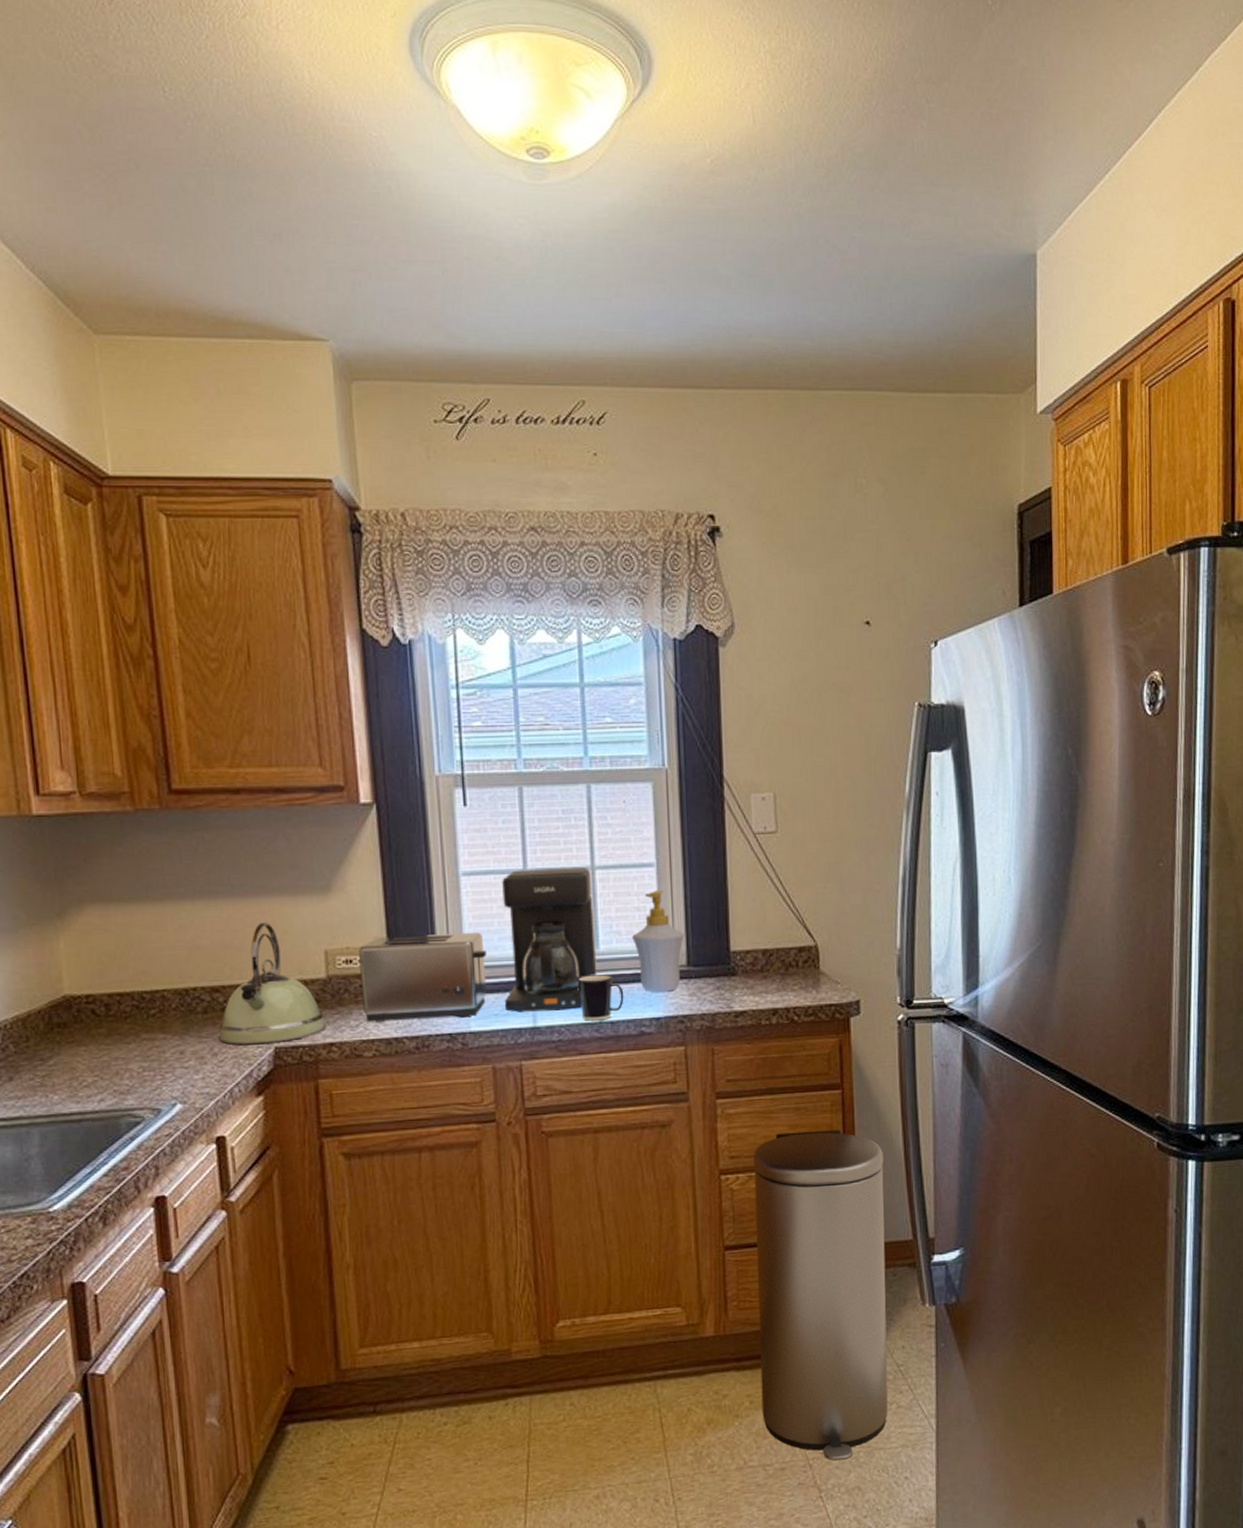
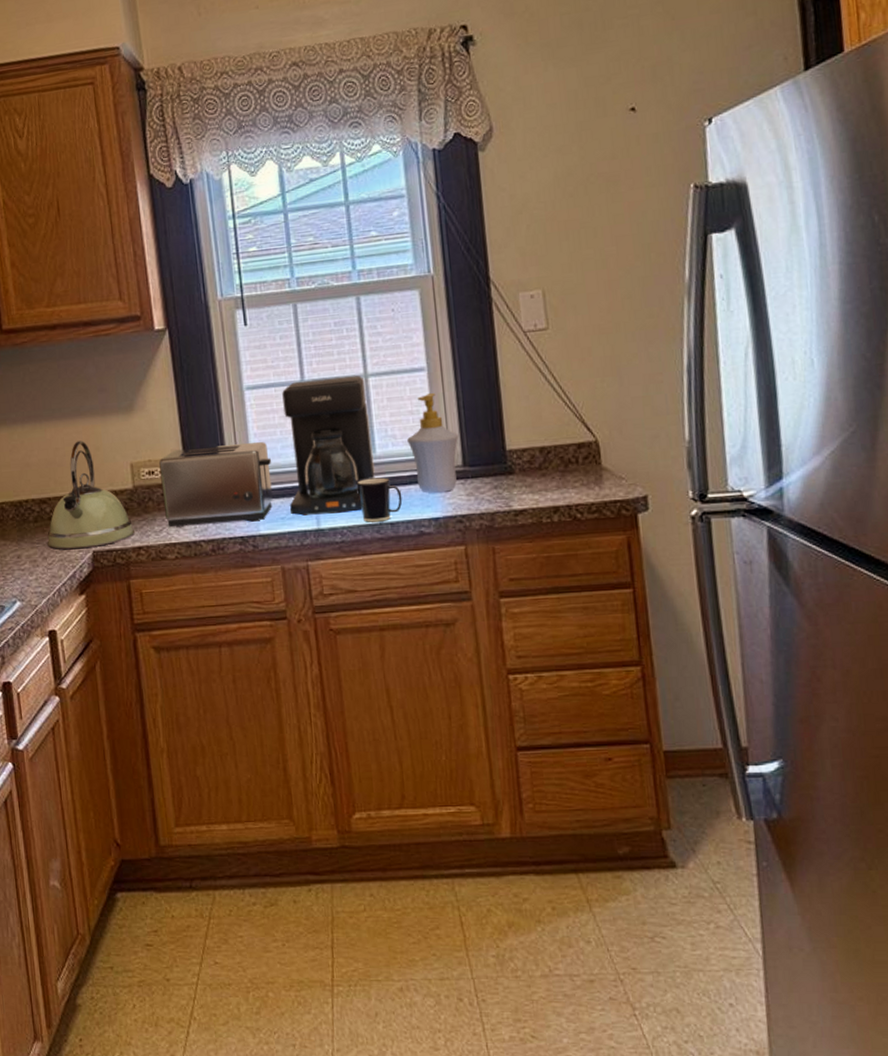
pedal bin: present [753,1129,888,1461] -> none [541,630,706,978]

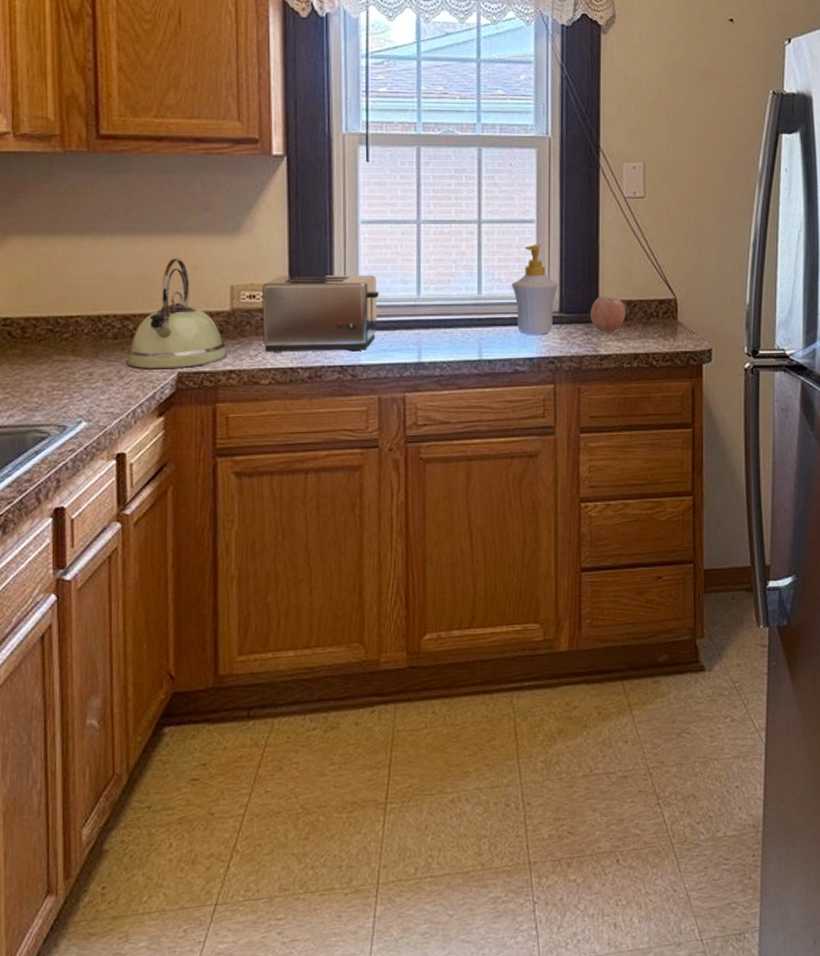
coffee maker: present [282,375,375,516] -> none [393,221,479,349]
mug: present [356,477,403,523] -> none [460,317,502,359]
fruit: none [497,444,540,486] -> present [590,296,626,333]

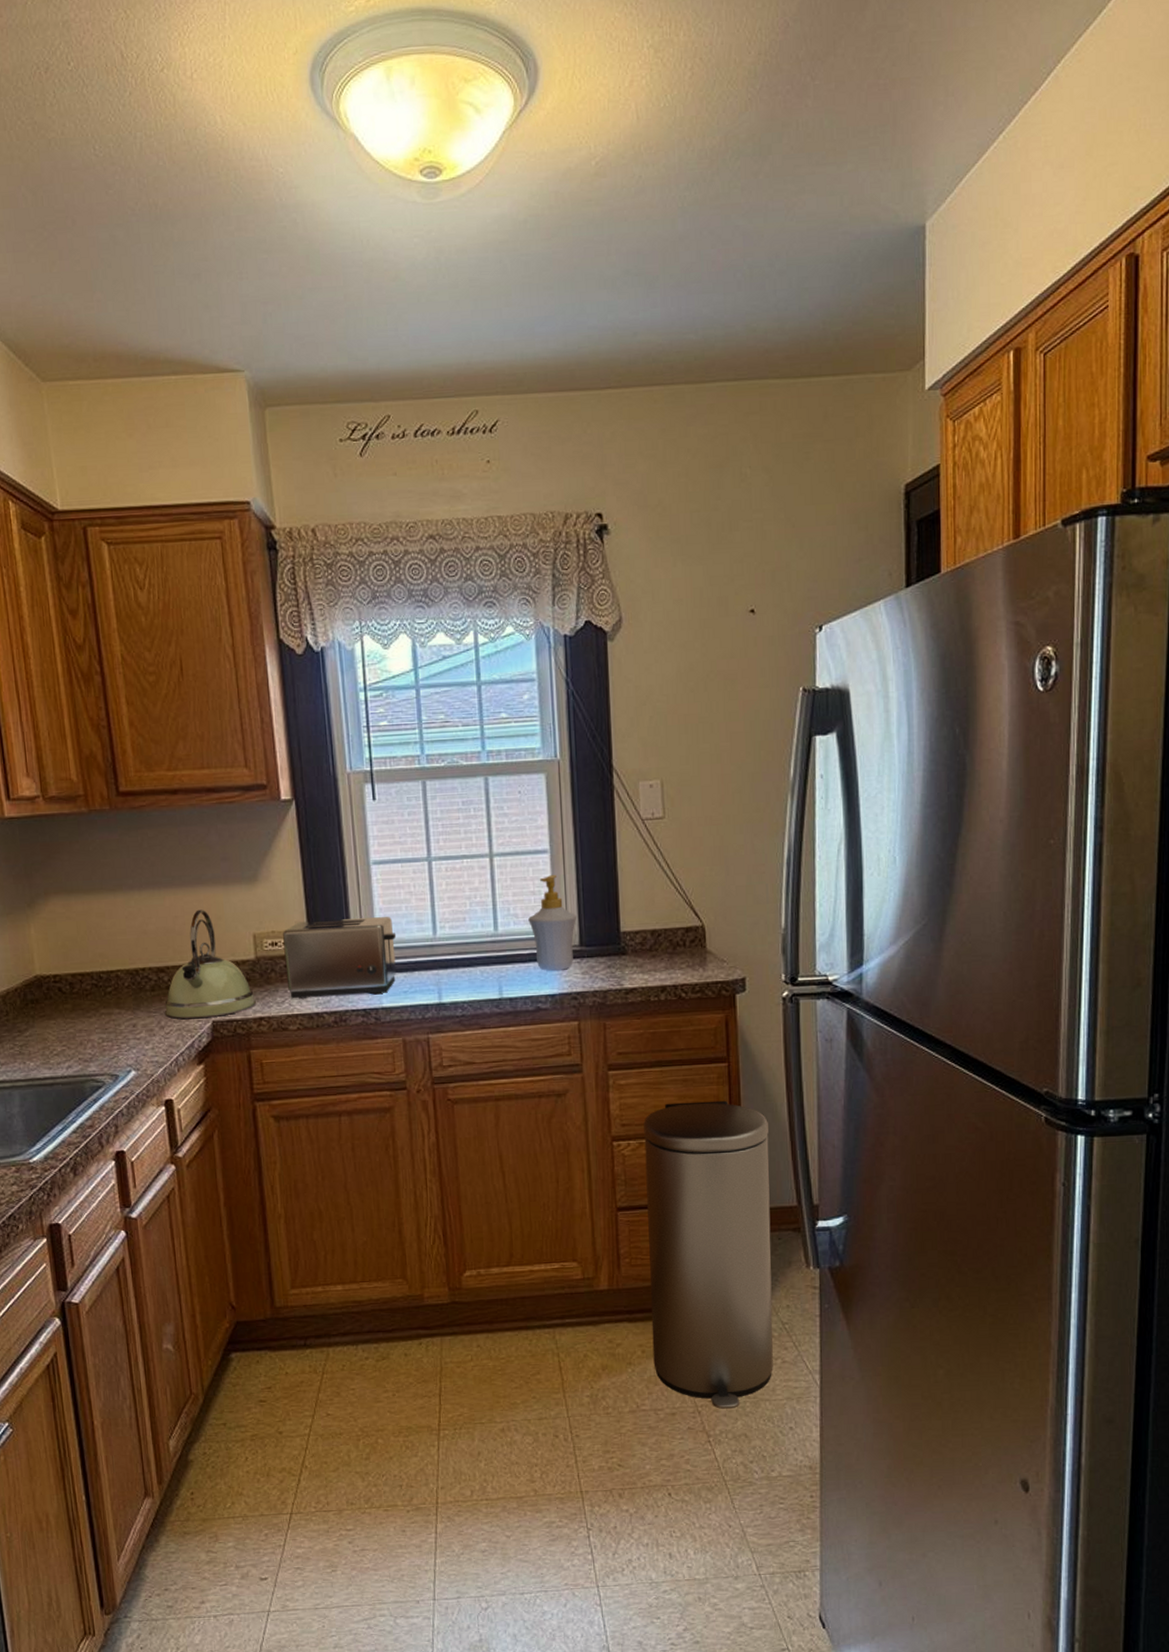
fruit: present [590,296,626,333] -> none [611,926,650,966]
pedal bin: none [608,464,727,770] -> present [643,1100,773,1409]

